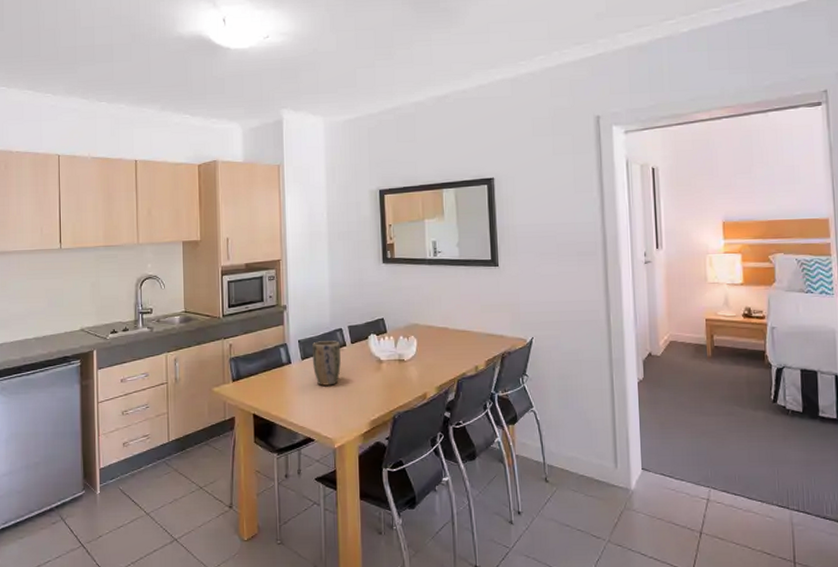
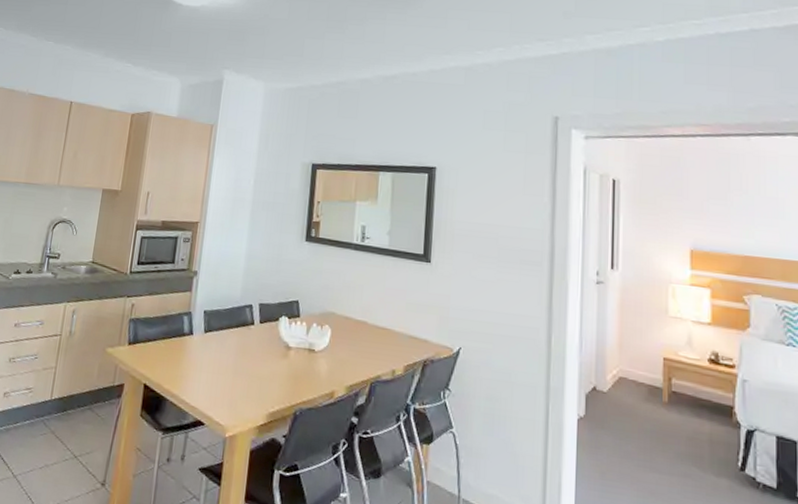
plant pot: present [313,341,341,386] -> none [215,315,248,366]

